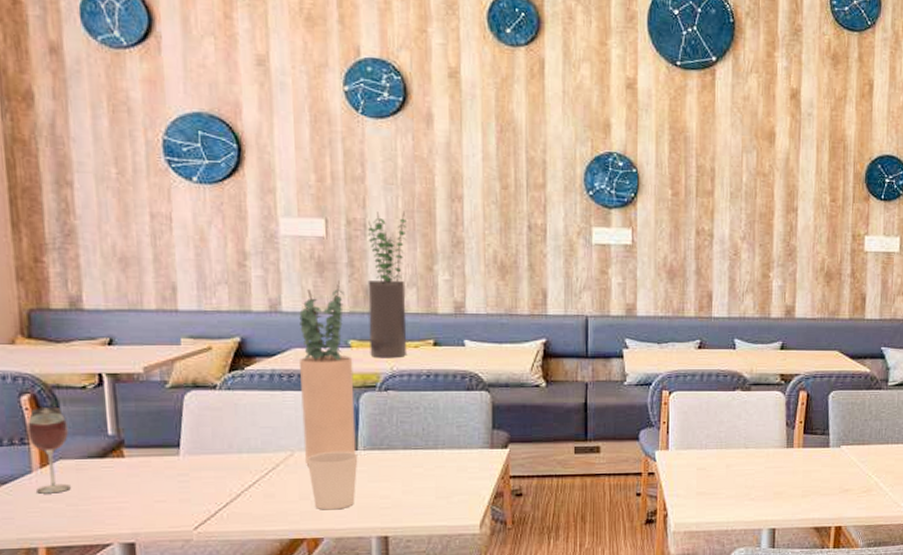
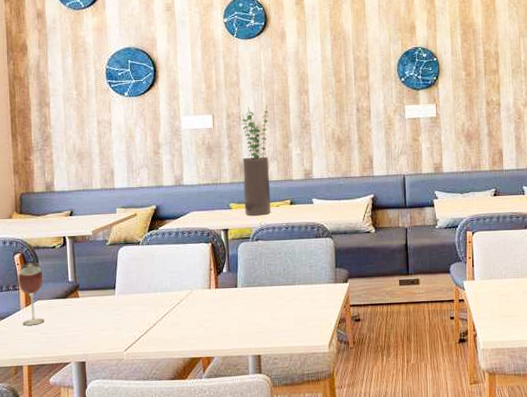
vase: present [299,280,356,466] -> none [195,159,237,301]
dixie cup: present [307,451,358,510] -> none [202,288,238,335]

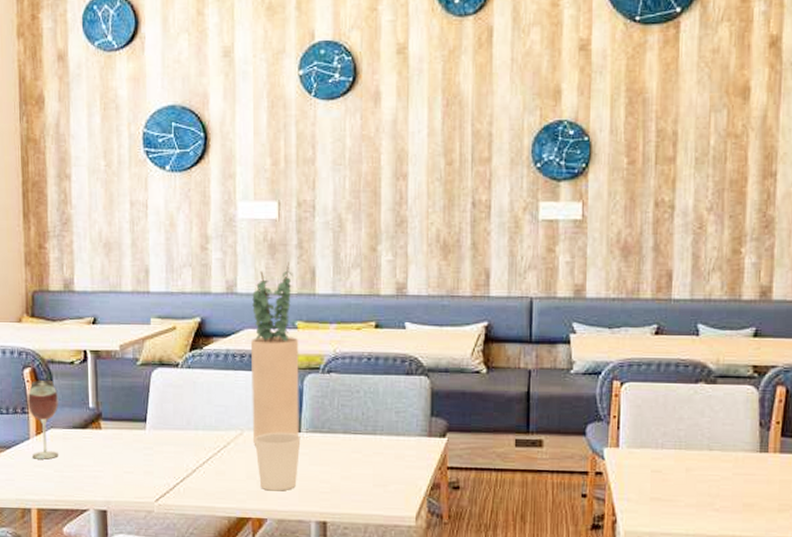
vase: none [195,159,237,301] -> present [251,262,299,446]
dixie cup: none [202,288,238,335] -> present [255,432,301,491]
vase: present [241,105,272,217] -> none [315,191,353,341]

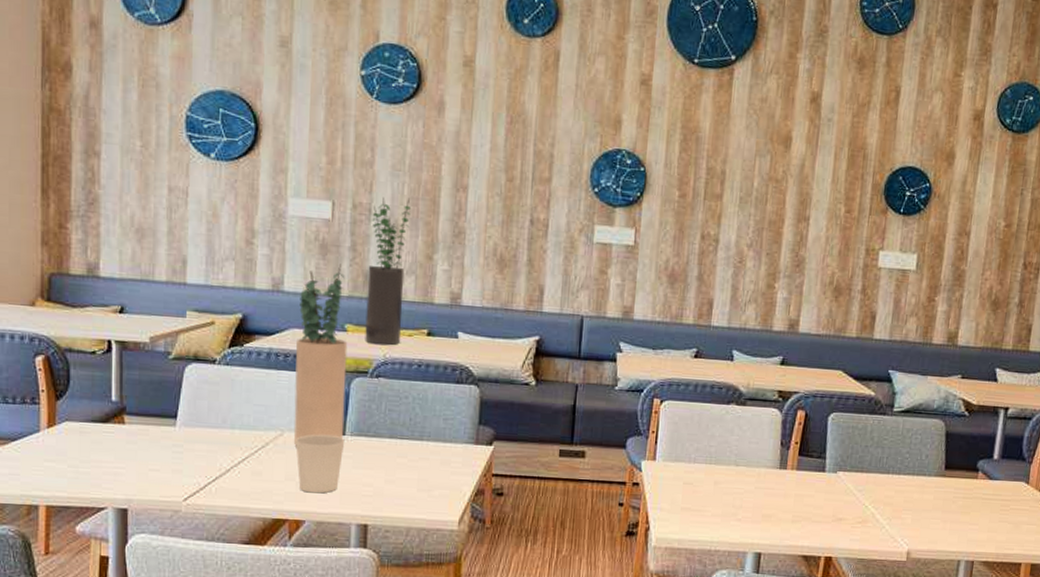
wineglass: present [27,380,59,460] -> none [38,369,77,454]
vase: none [315,191,353,341] -> present [365,197,411,346]

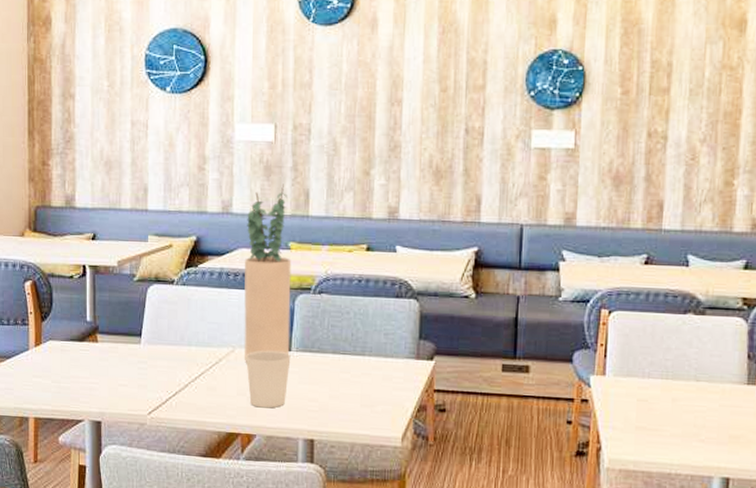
vase: present [365,197,411,346] -> none [307,116,348,262]

